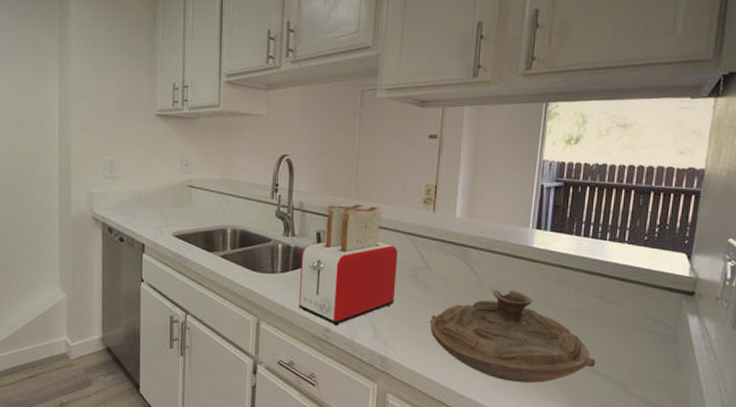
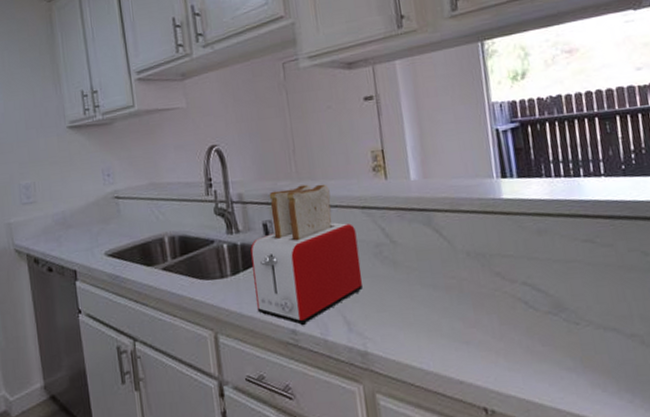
decorative bowl: present [429,289,596,384] -> none [406,250,603,356]

